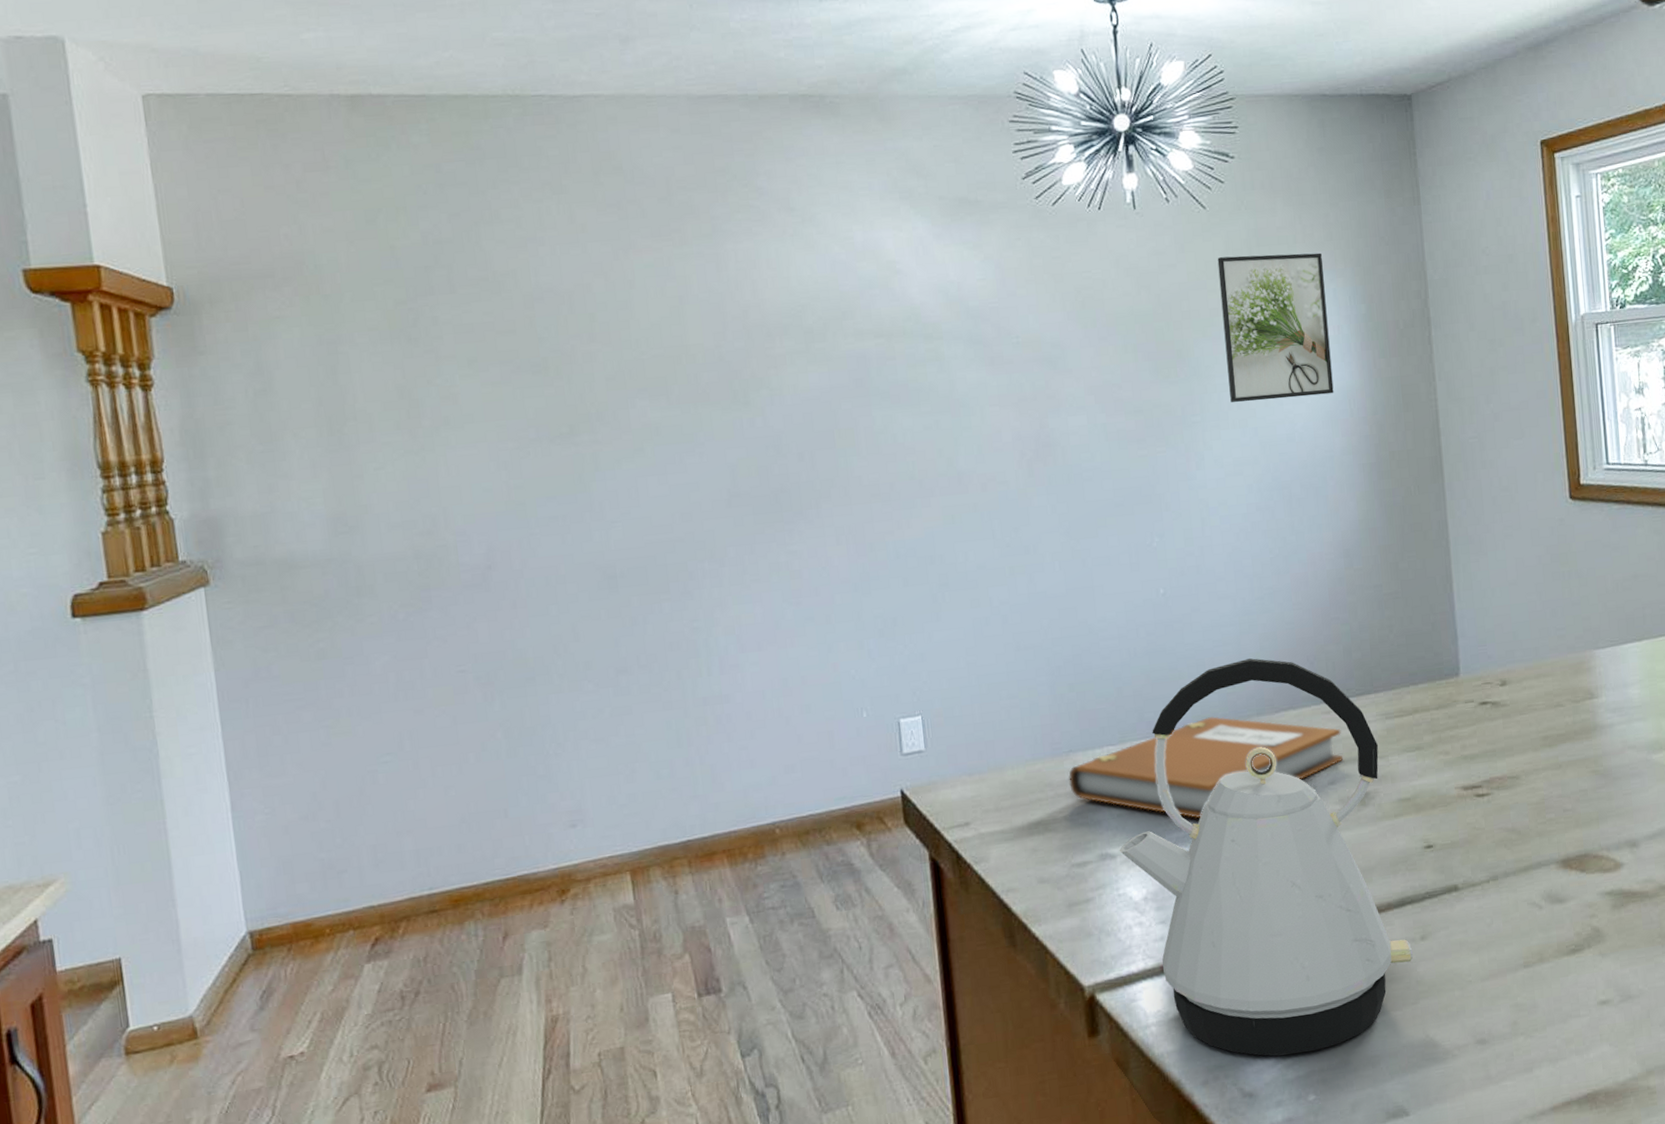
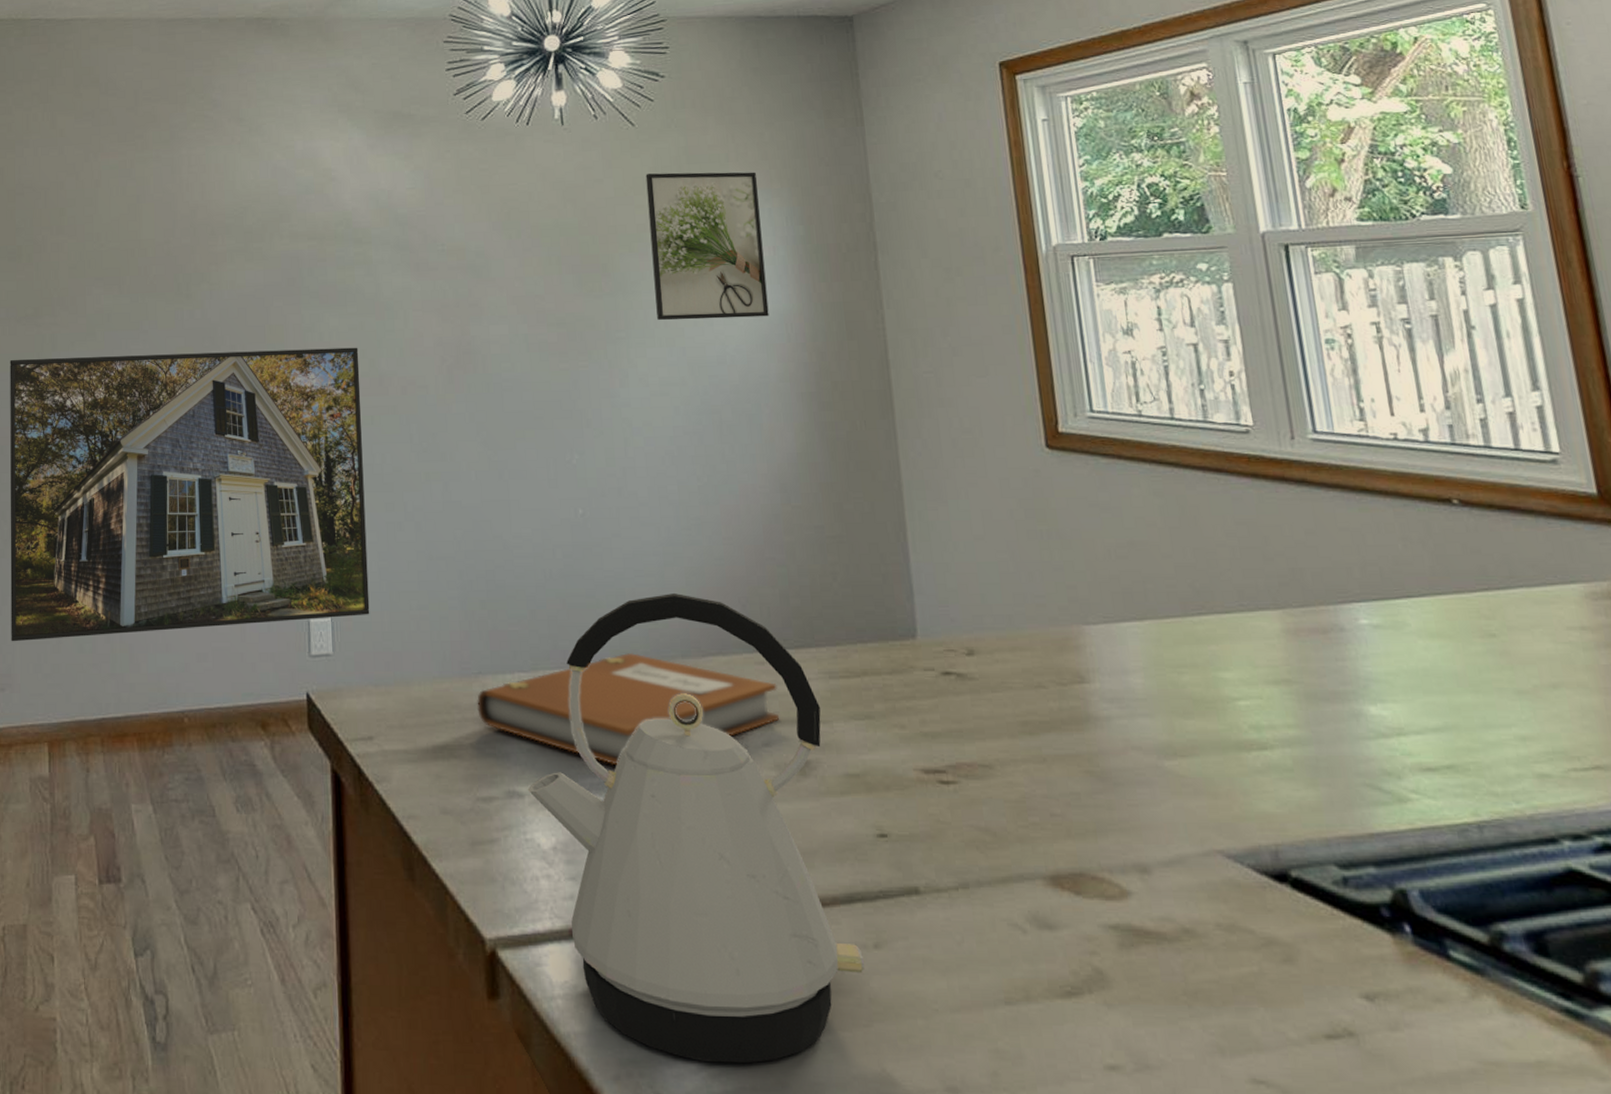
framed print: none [546,447,960,777] -> present [10,347,370,642]

